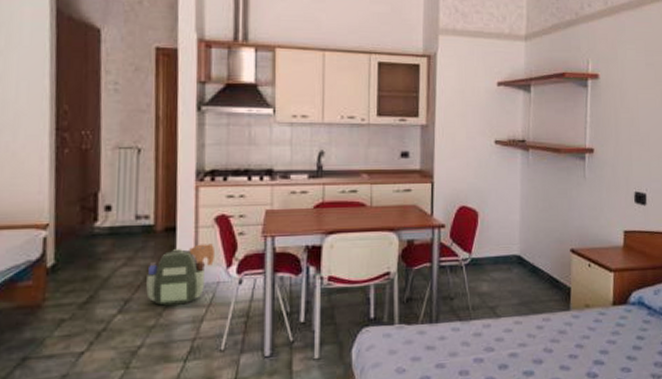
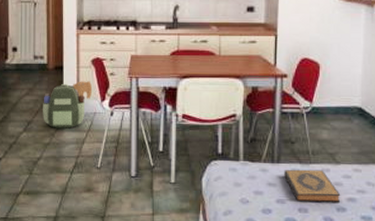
hardback book: none [443,326,503,364] -> present [284,169,341,203]

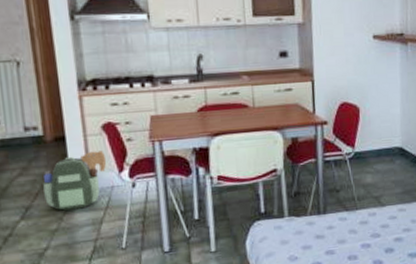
hardback book: present [284,169,341,203] -> none [331,214,388,250]

